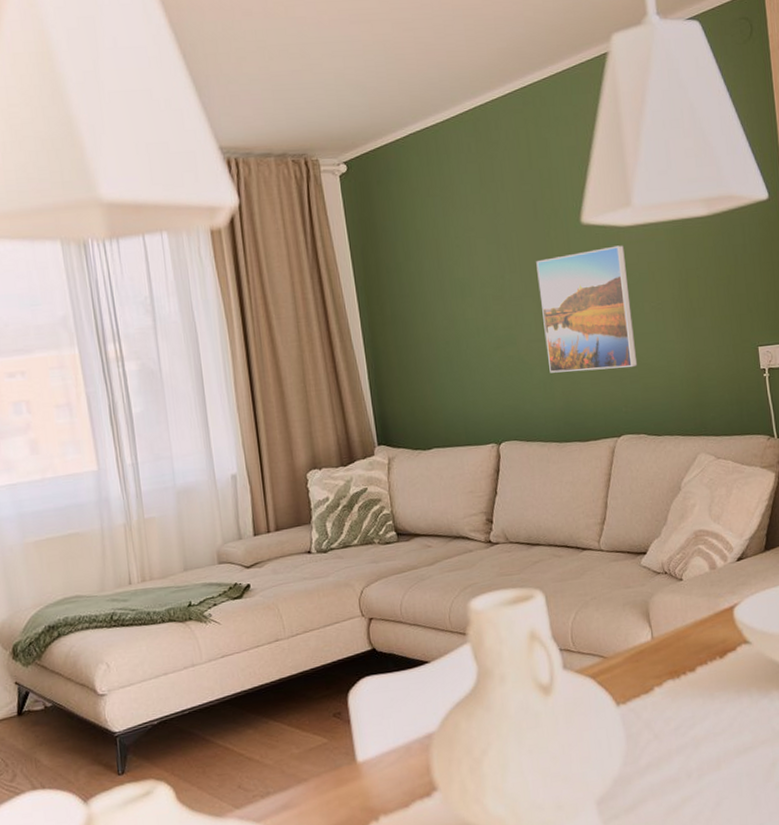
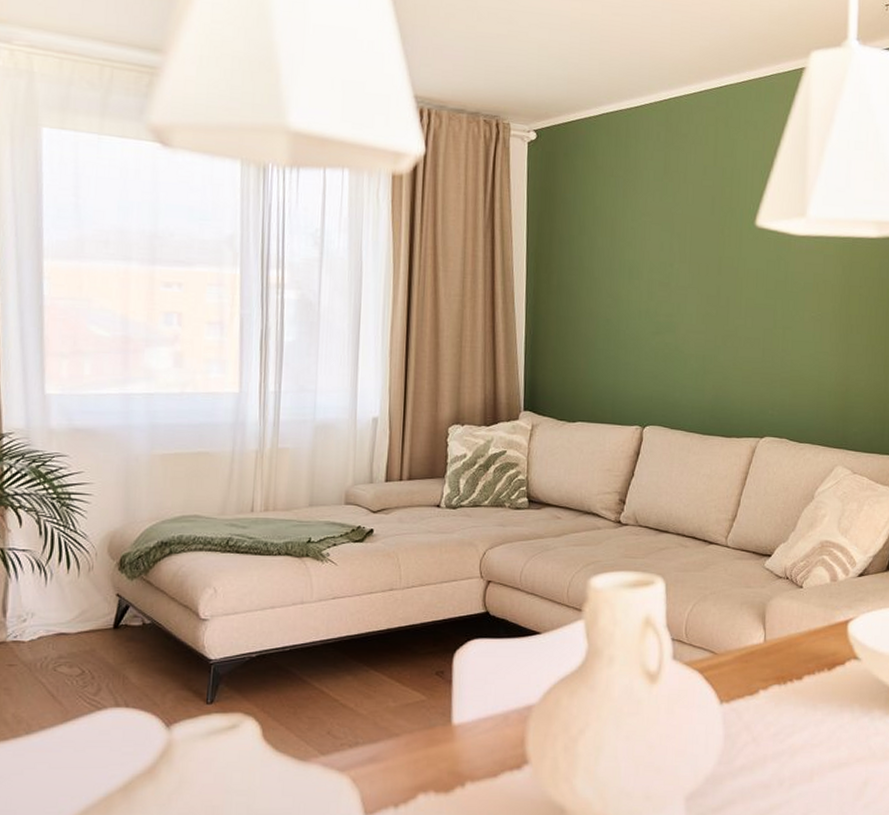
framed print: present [536,245,638,373] -> none [703,252,793,373]

